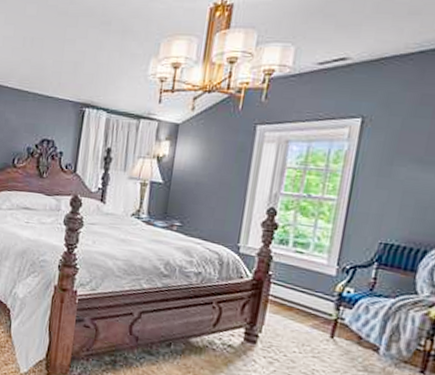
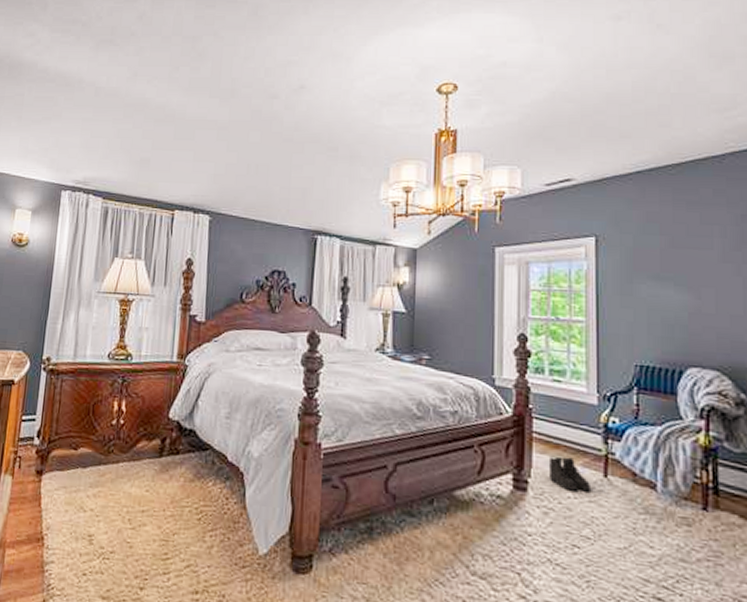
boots: none [279,317,317,348] -> present [548,456,592,491]

